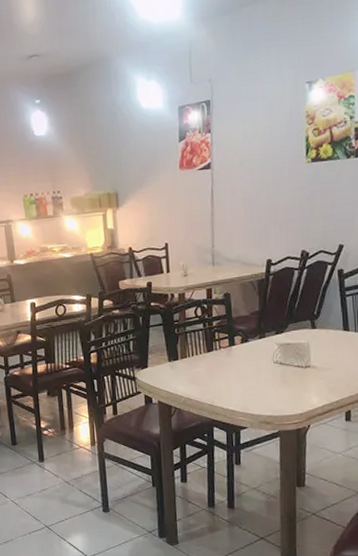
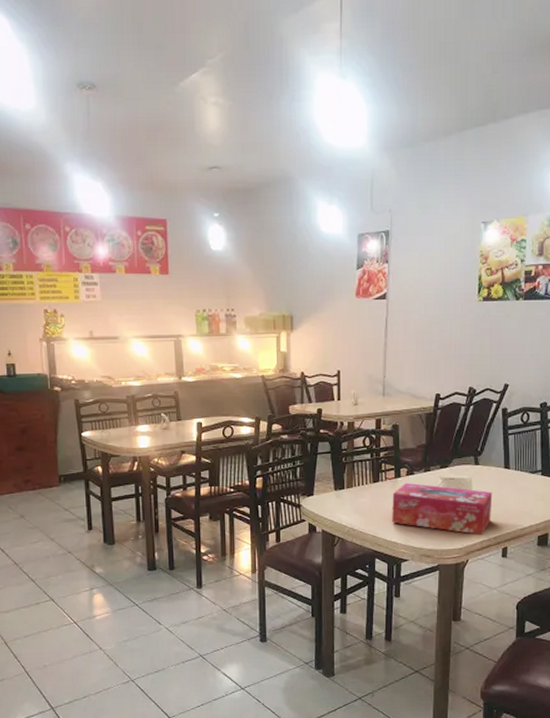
tissue box: none [227,350,333,399] -> present [392,483,493,535]

